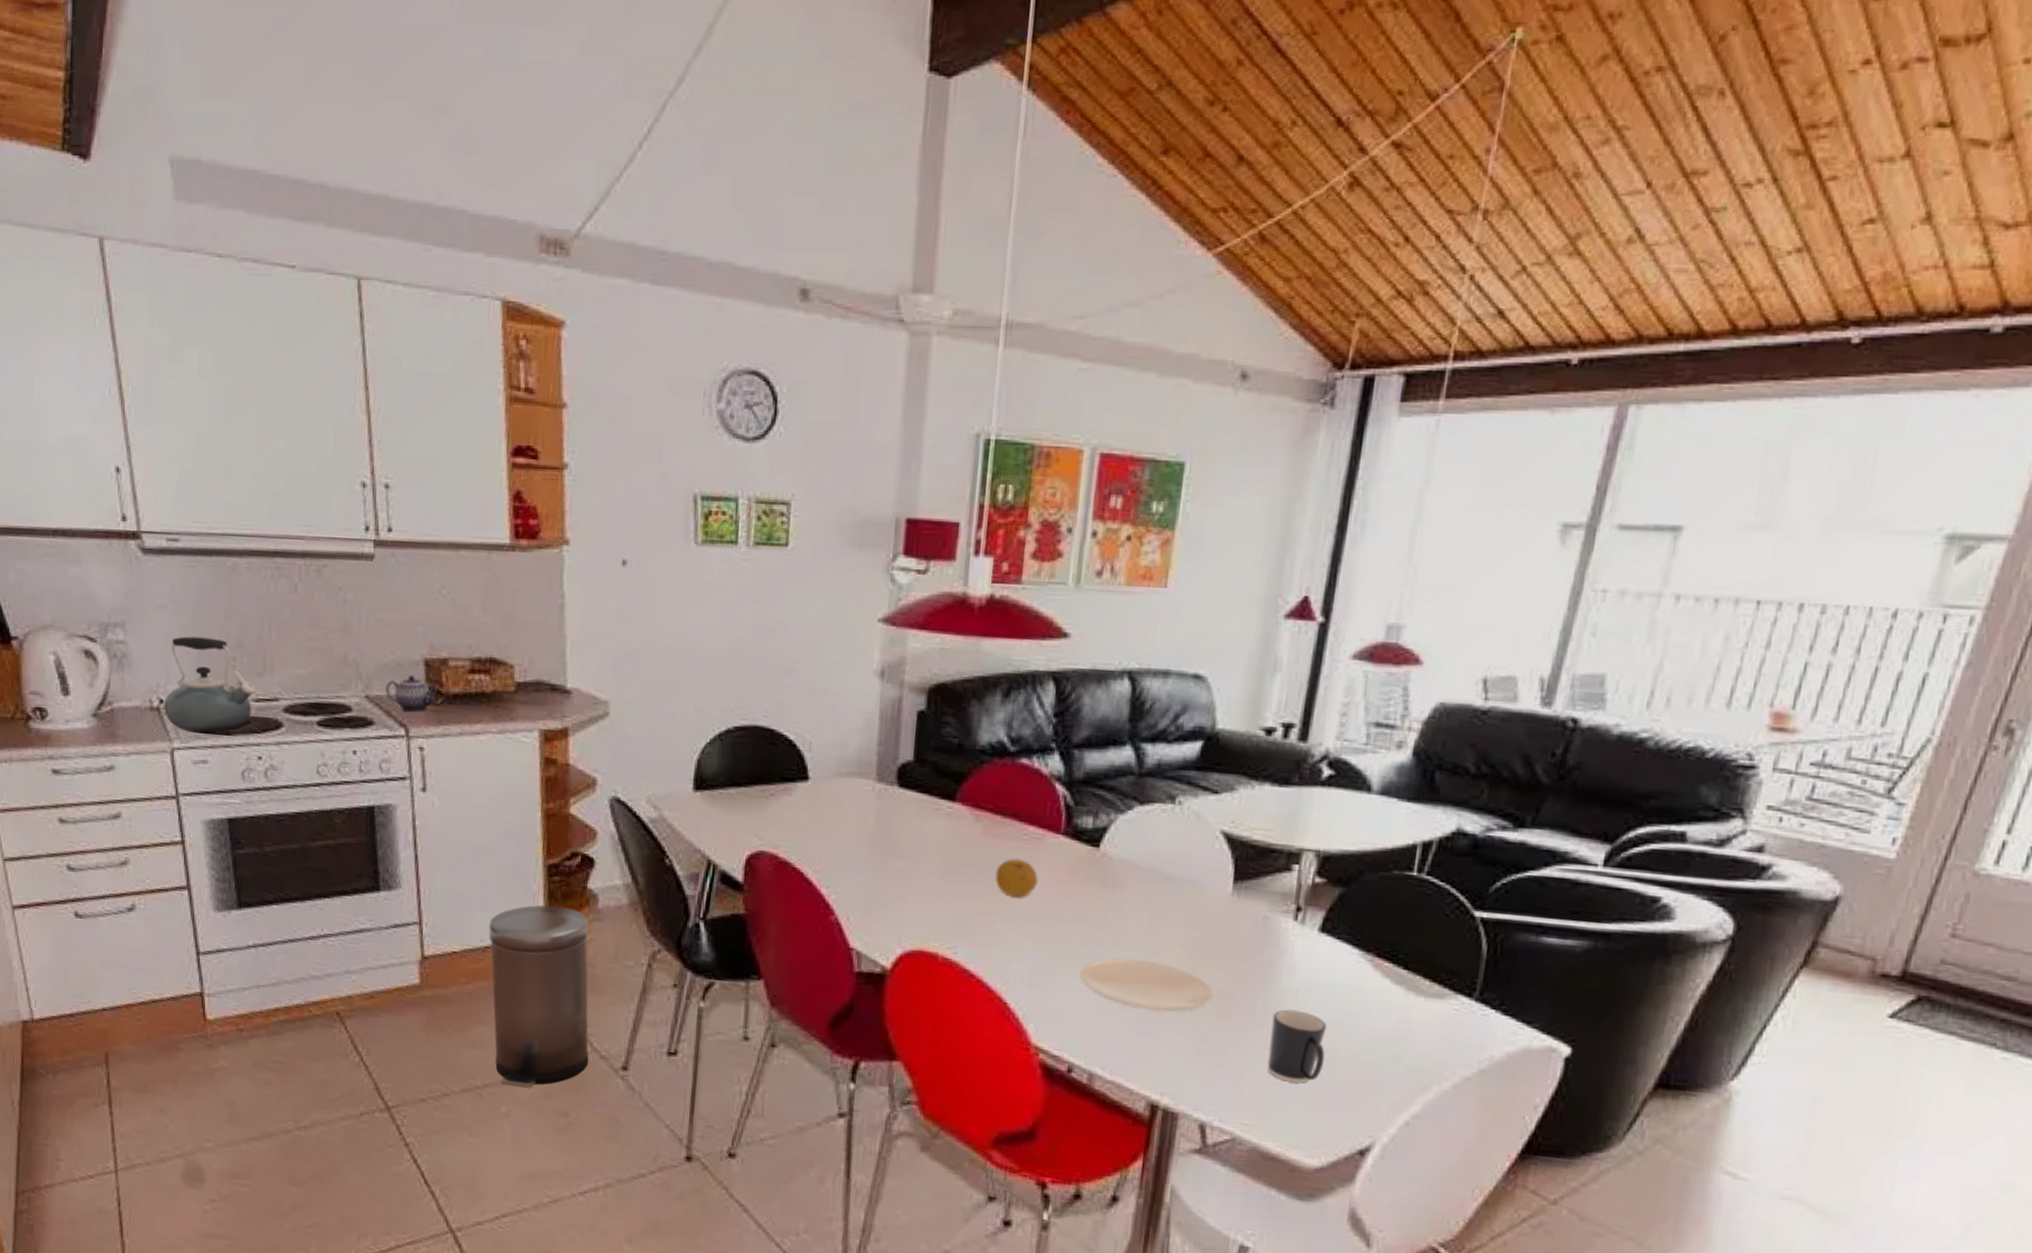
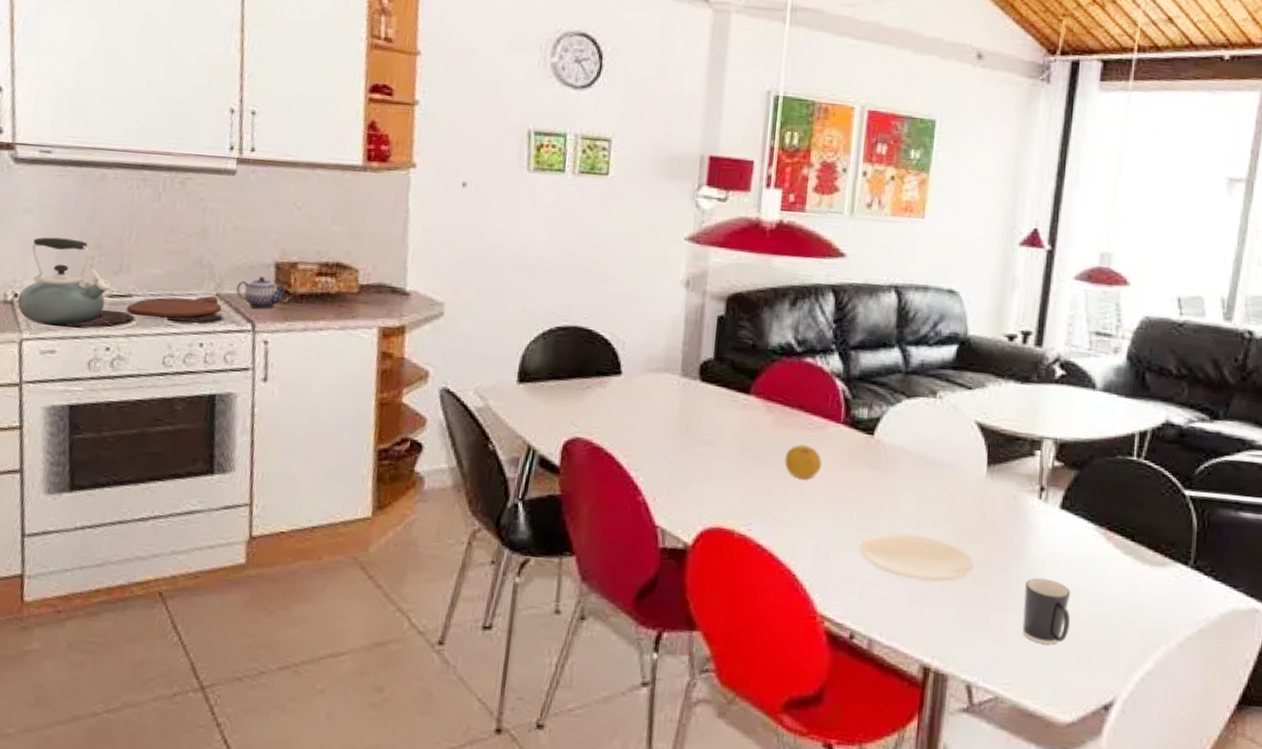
cutting board: none [275,698,373,723] -> present [127,296,222,318]
pedal bin: present [489,905,589,1088] -> none [314,487,414,664]

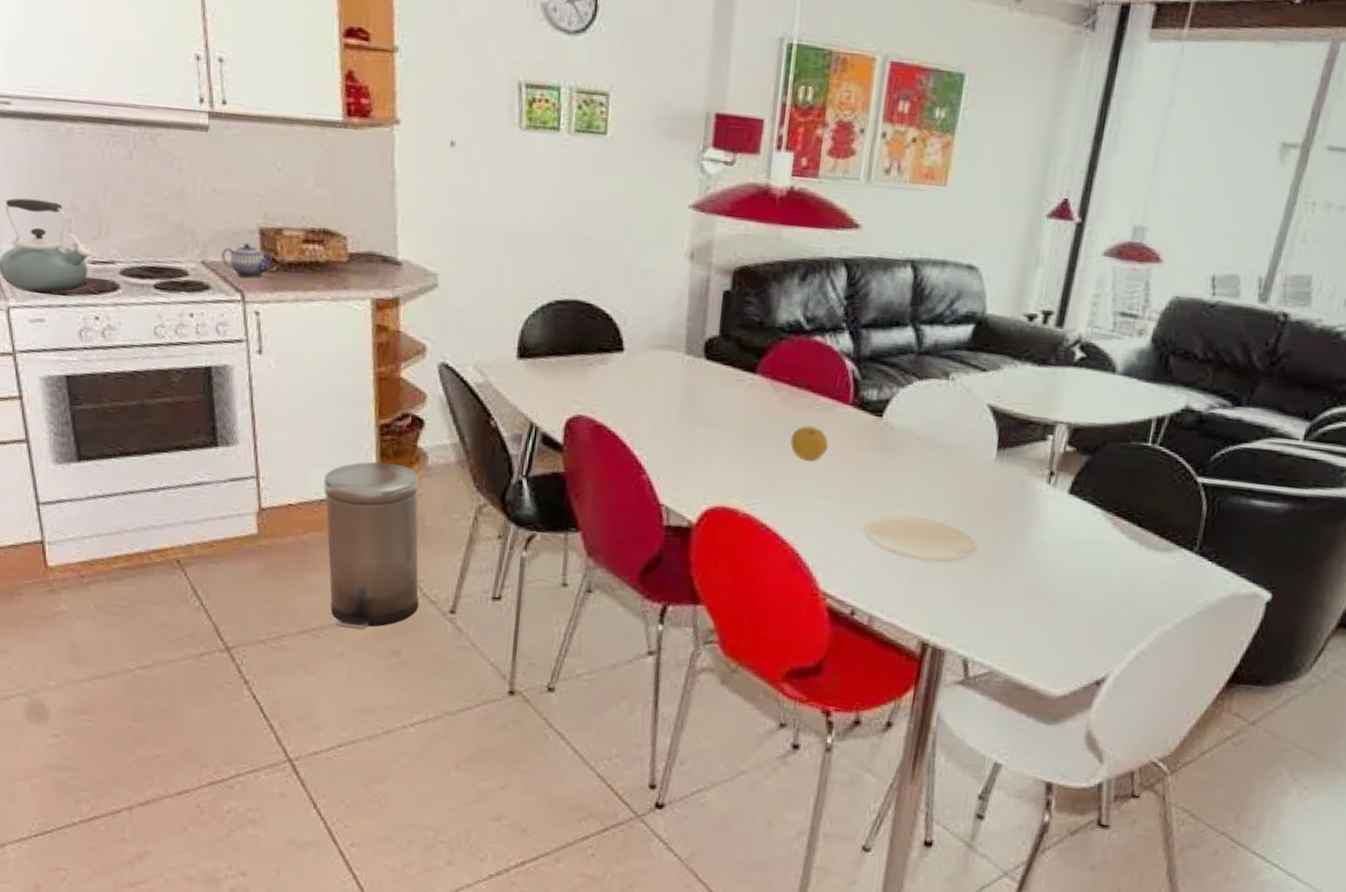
cutting board: present [127,296,222,318] -> none [112,263,209,287]
pedal bin: none [314,487,414,664] -> present [323,462,419,630]
mug: present [1022,577,1071,645] -> none [1021,560,1073,624]

